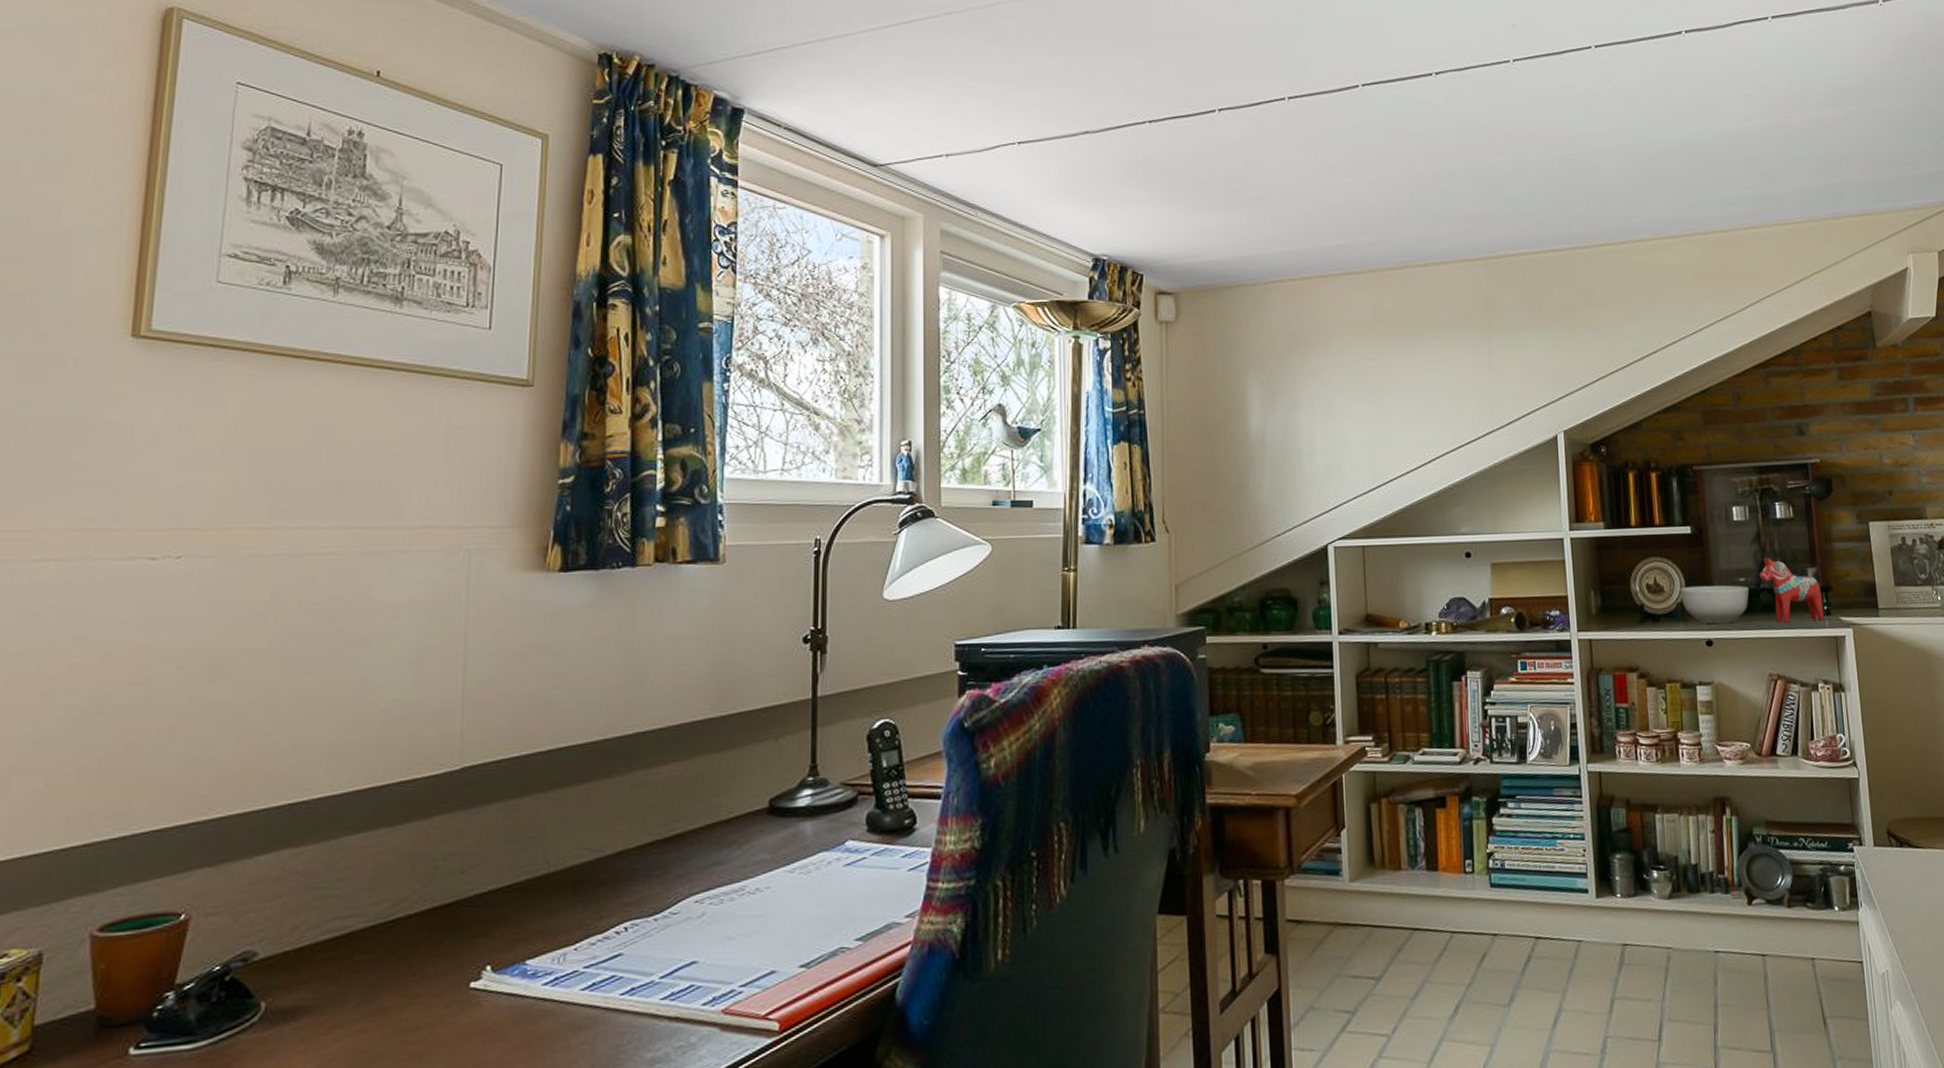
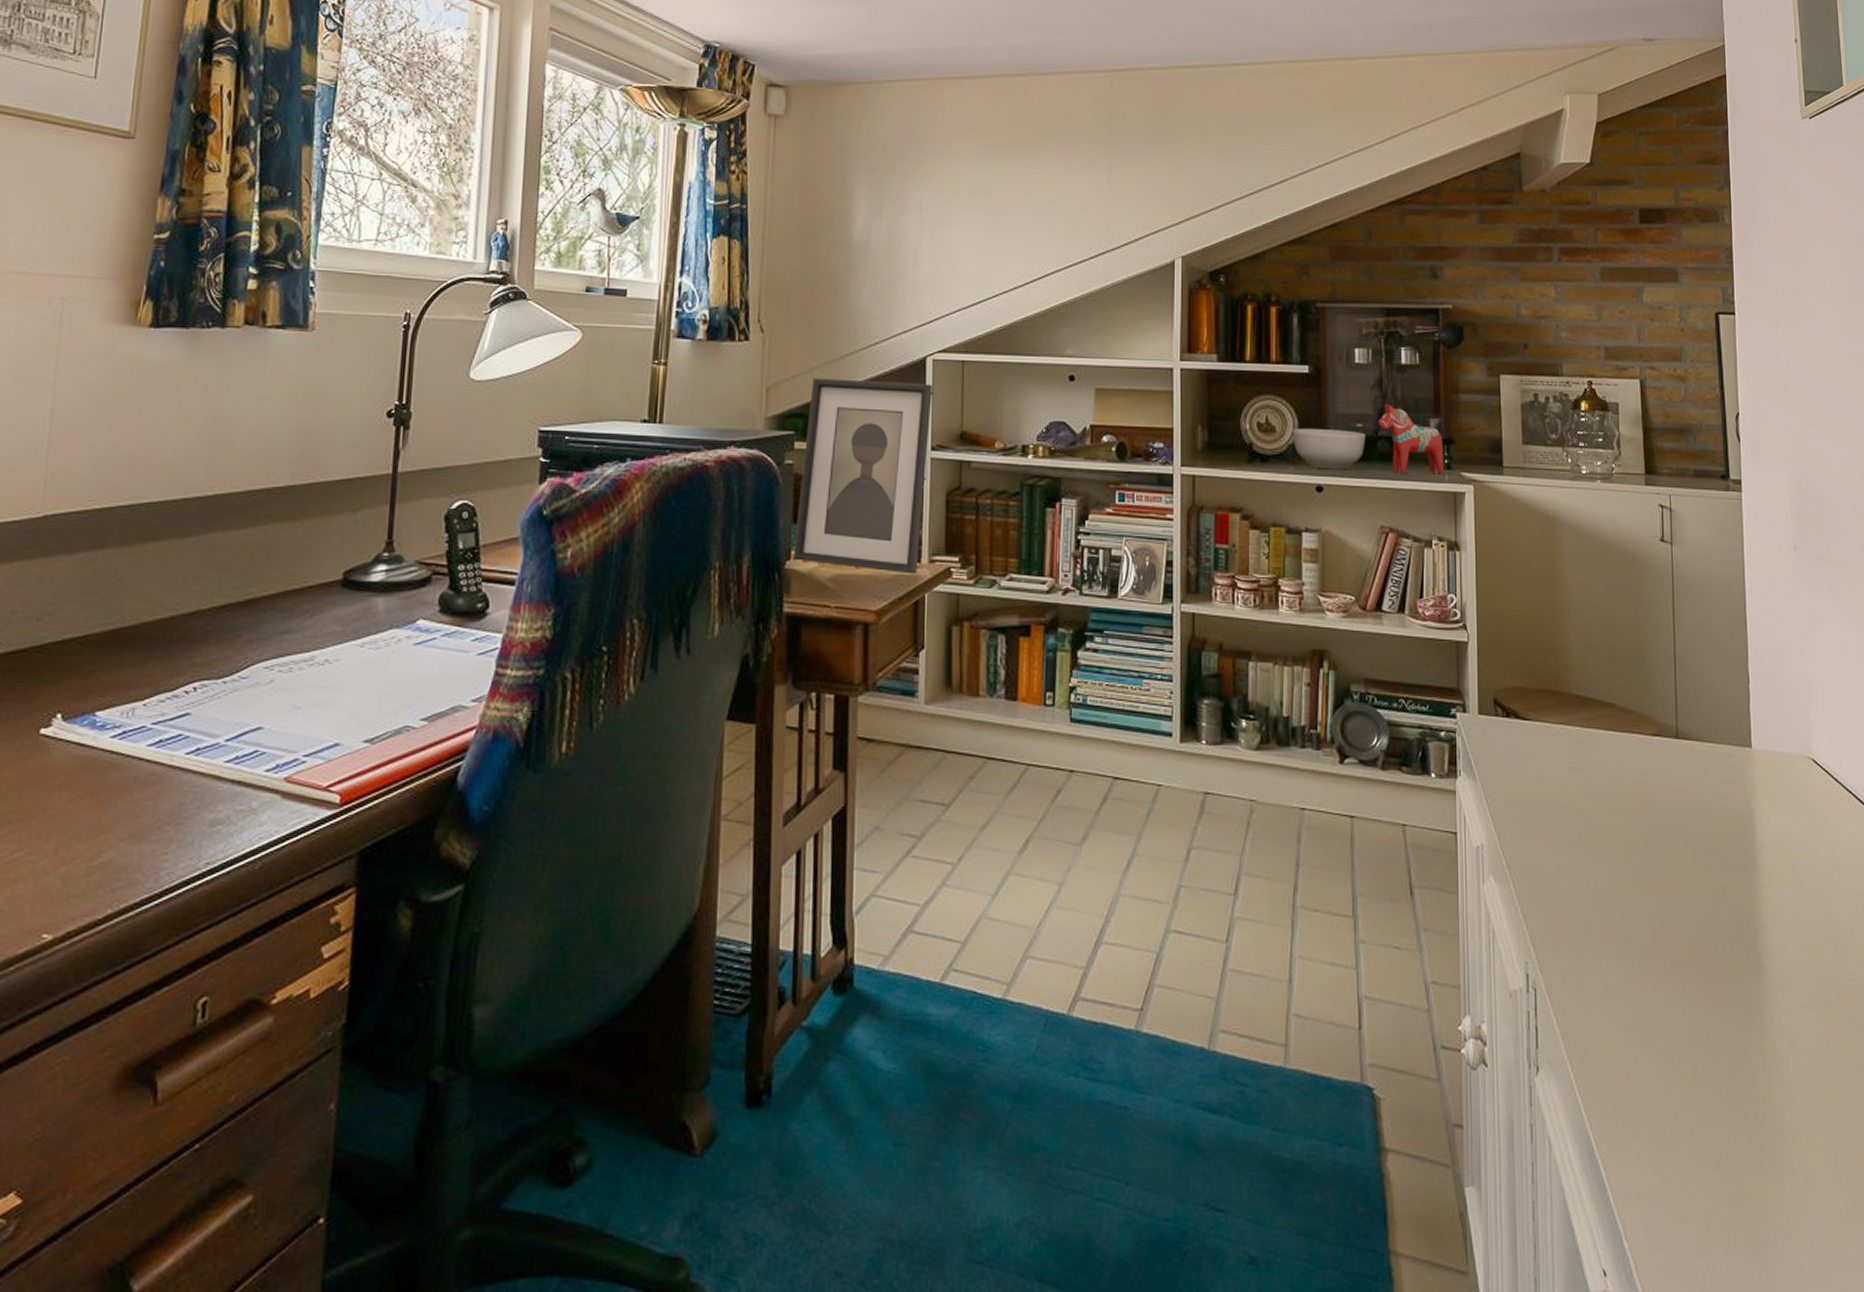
picture frame: none [1212,570,1337,757] -> present [794,378,934,574]

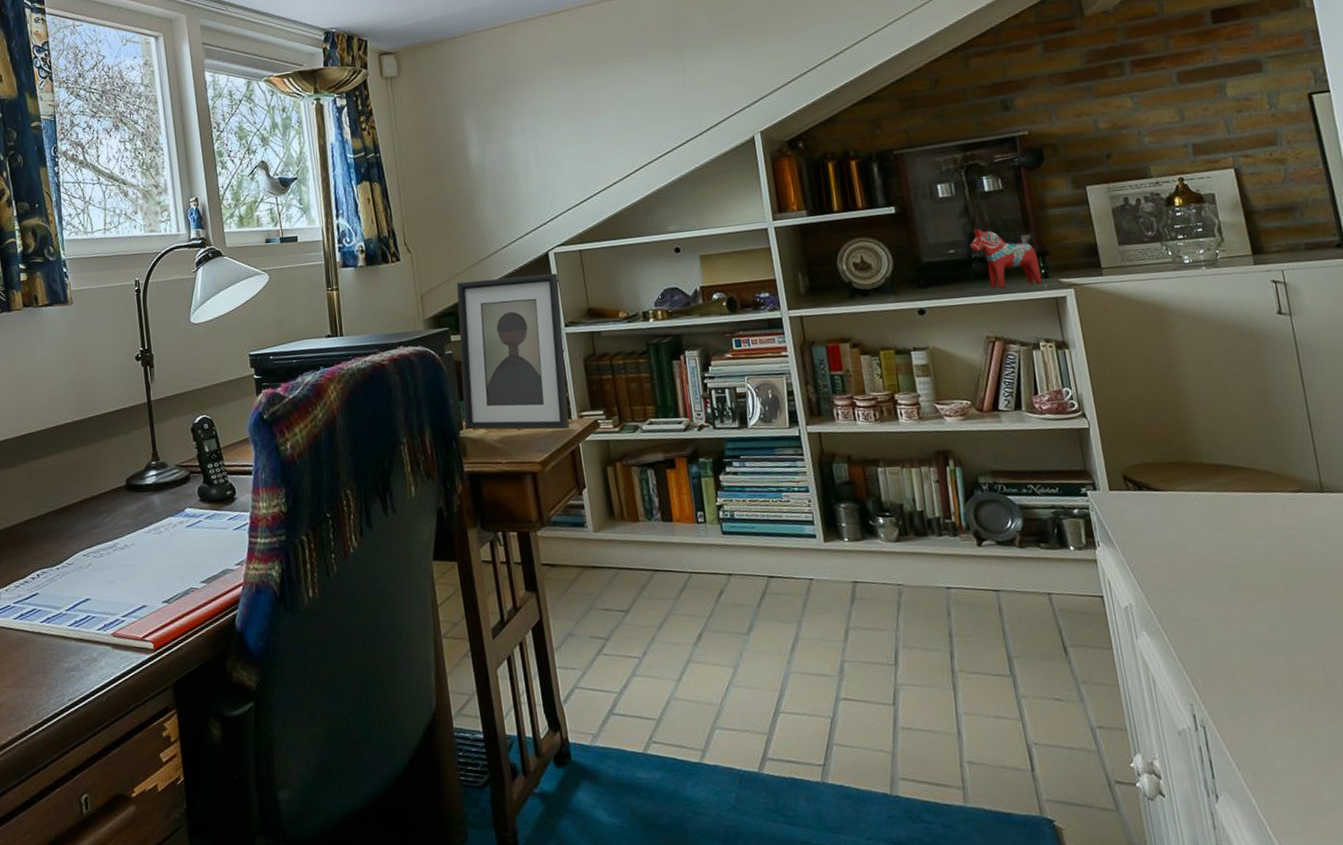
bowl: present [1292,428,1366,470] -> none [887,257,960,295]

